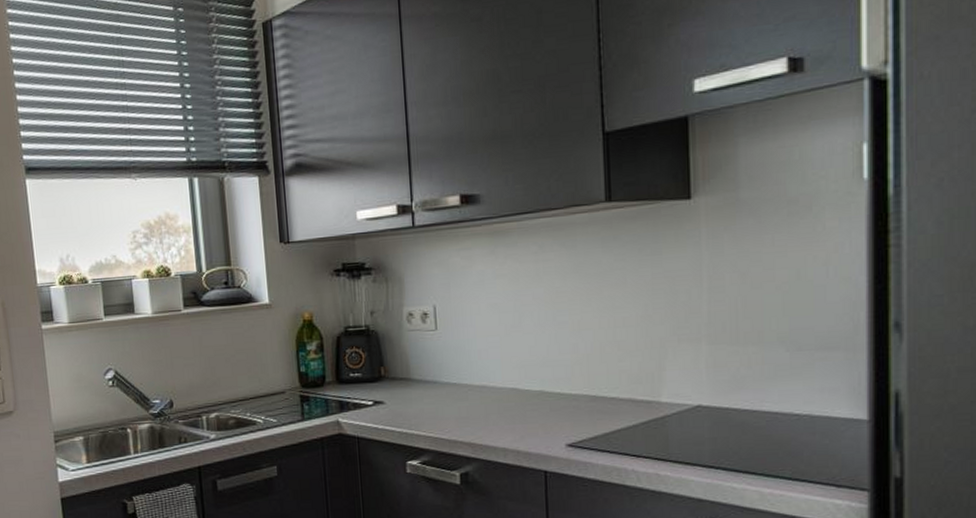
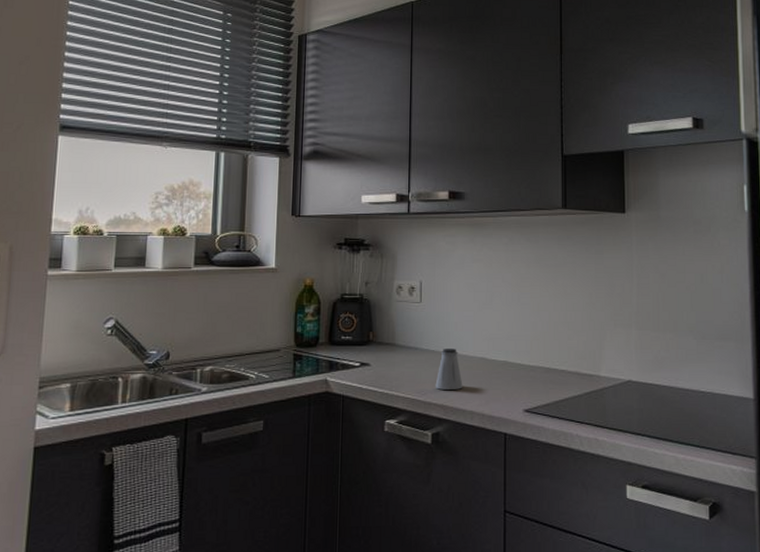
saltshaker: none [460,380,493,426] -> present [435,349,463,390]

